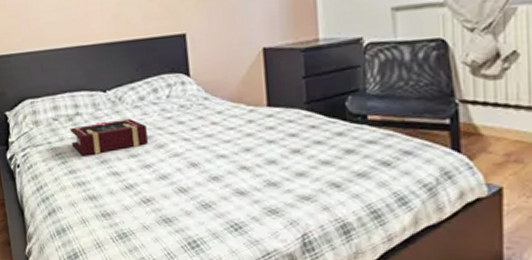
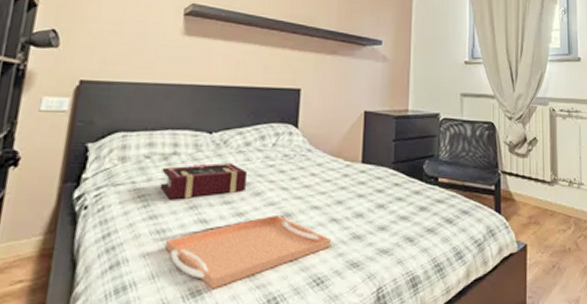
serving tray: none [88,166,245,232] -> present [165,216,332,289]

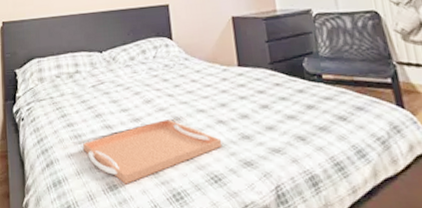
book: present [160,162,247,200] -> none [70,75,137,110]

